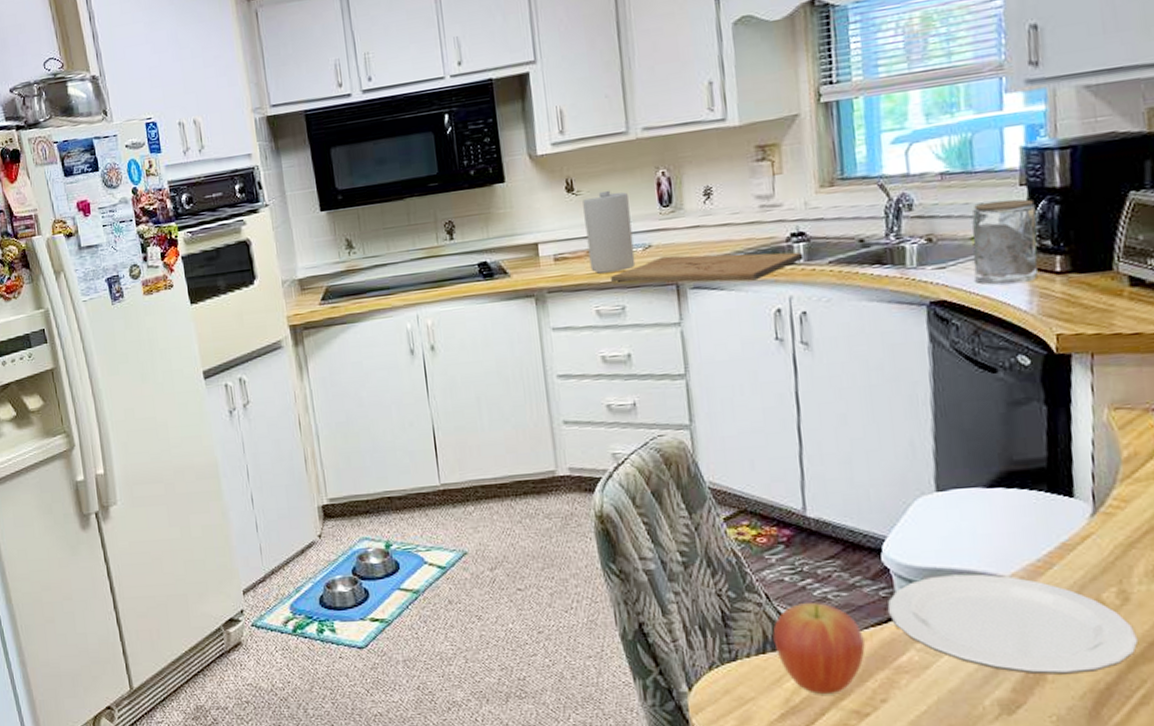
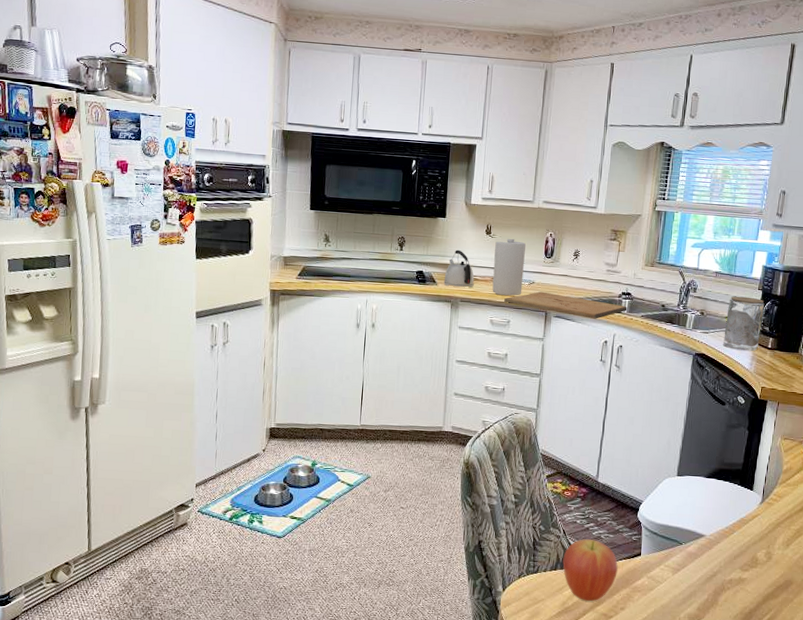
kettle: none [518,222,563,277] -> present [444,249,475,288]
plate: present [887,573,1139,675] -> none [635,530,772,602]

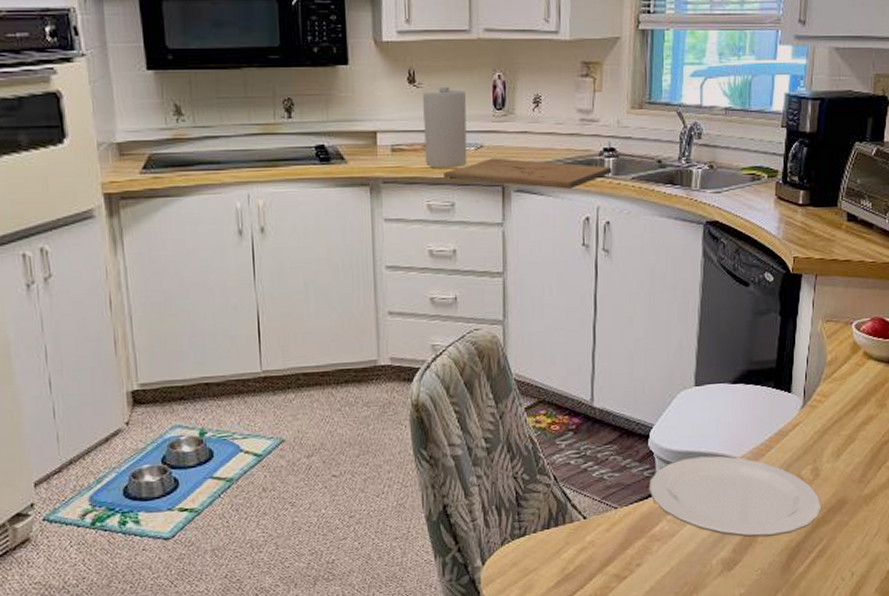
kettle: present [444,249,475,288] -> none [356,109,399,164]
fruit: present [562,539,618,601] -> none [557,482,629,562]
plate: none [635,530,772,602] -> present [649,456,822,538]
jar: present [722,296,764,352] -> none [740,138,790,212]

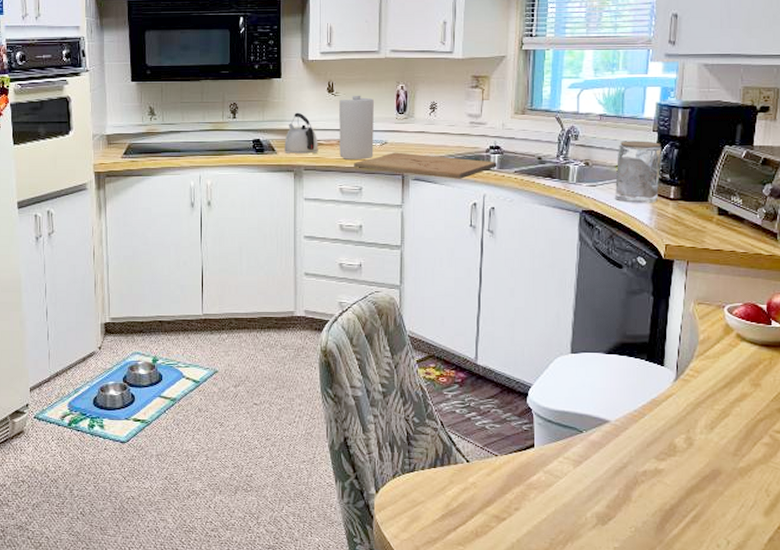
kettle: none [356,109,399,164] -> present [284,112,318,155]
plate: present [649,456,822,538] -> none [527,417,696,497]
jar: none [740,138,790,212] -> present [614,141,662,204]

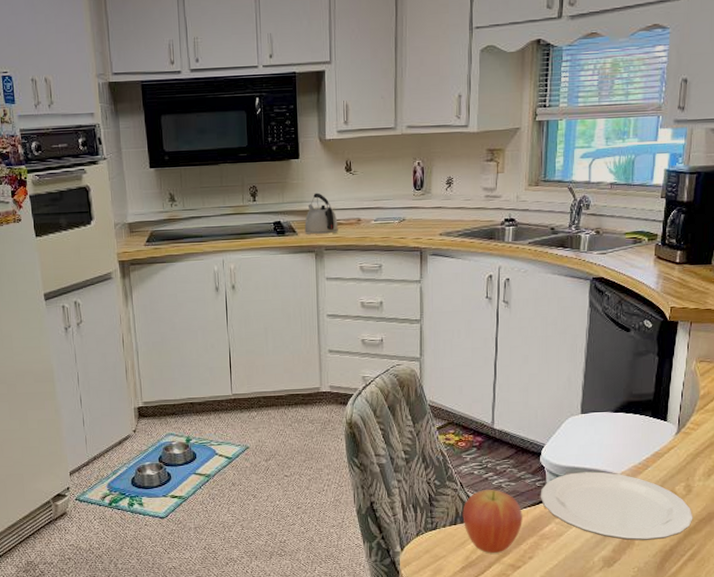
paper towel holder: present [339,95,374,159] -> none [357,173,392,238]
cutting board: present [354,152,497,179] -> none [373,228,512,253]
fruit: none [443,431,508,501] -> present [462,489,522,553]
plate: none [527,417,696,497] -> present [540,471,693,541]
jar: present [614,141,662,204] -> none [623,207,669,270]

